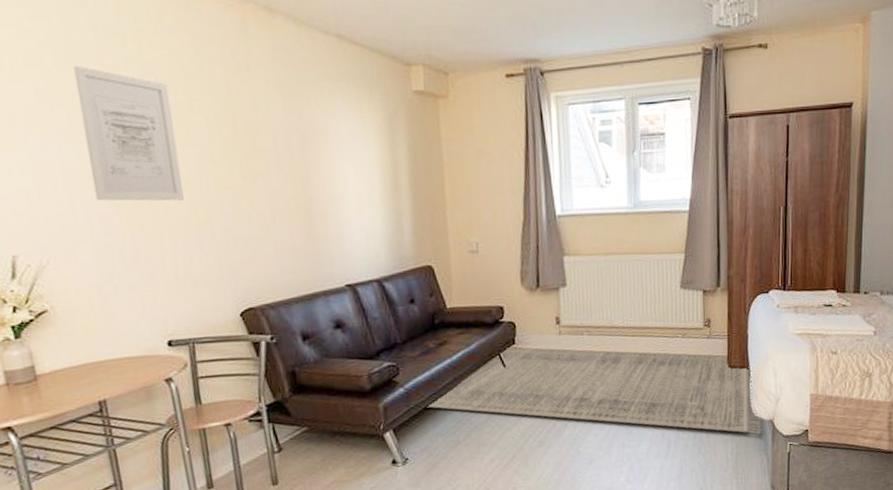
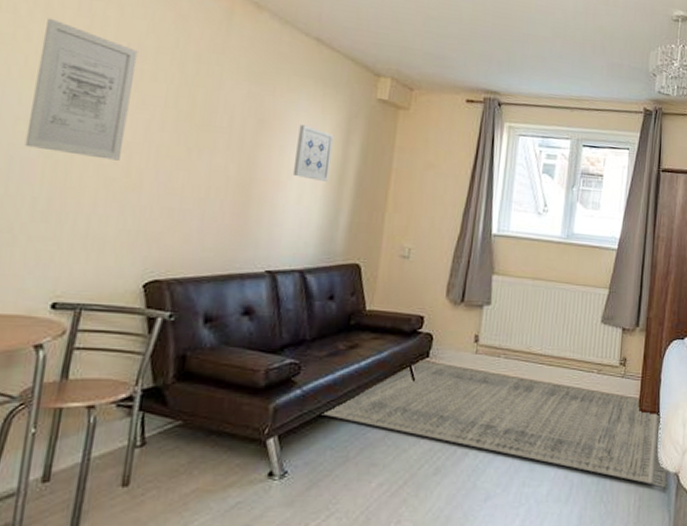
wall art: none [342,133,383,189] -> present [292,125,334,181]

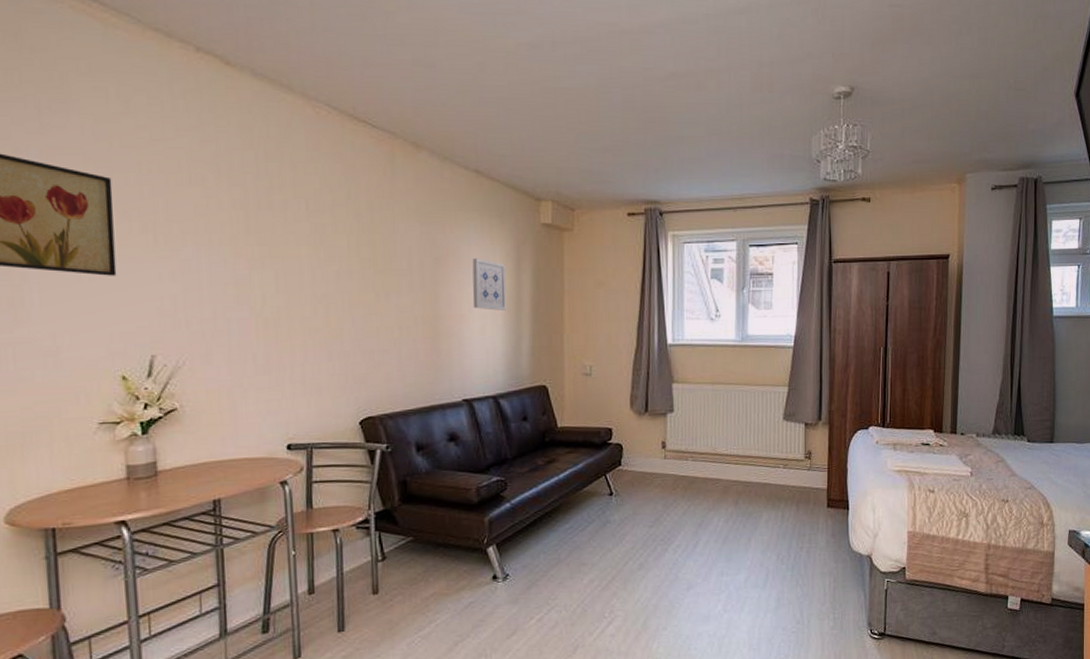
wall art: present [25,18,138,161] -> none [232,185,320,312]
rug: present [321,360,669,488] -> none [531,469,862,570]

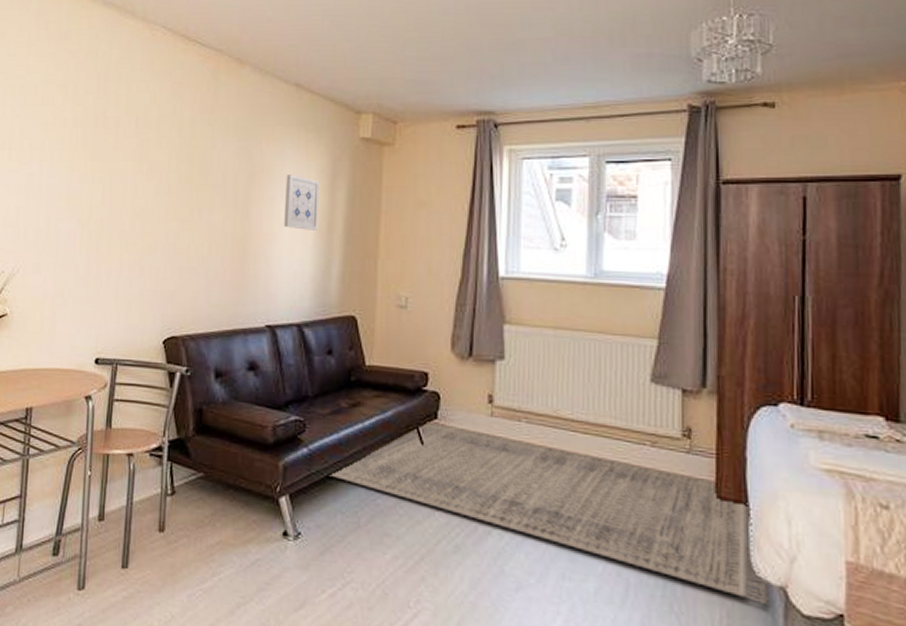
rug: none [531,469,862,570] -> present [329,422,771,605]

